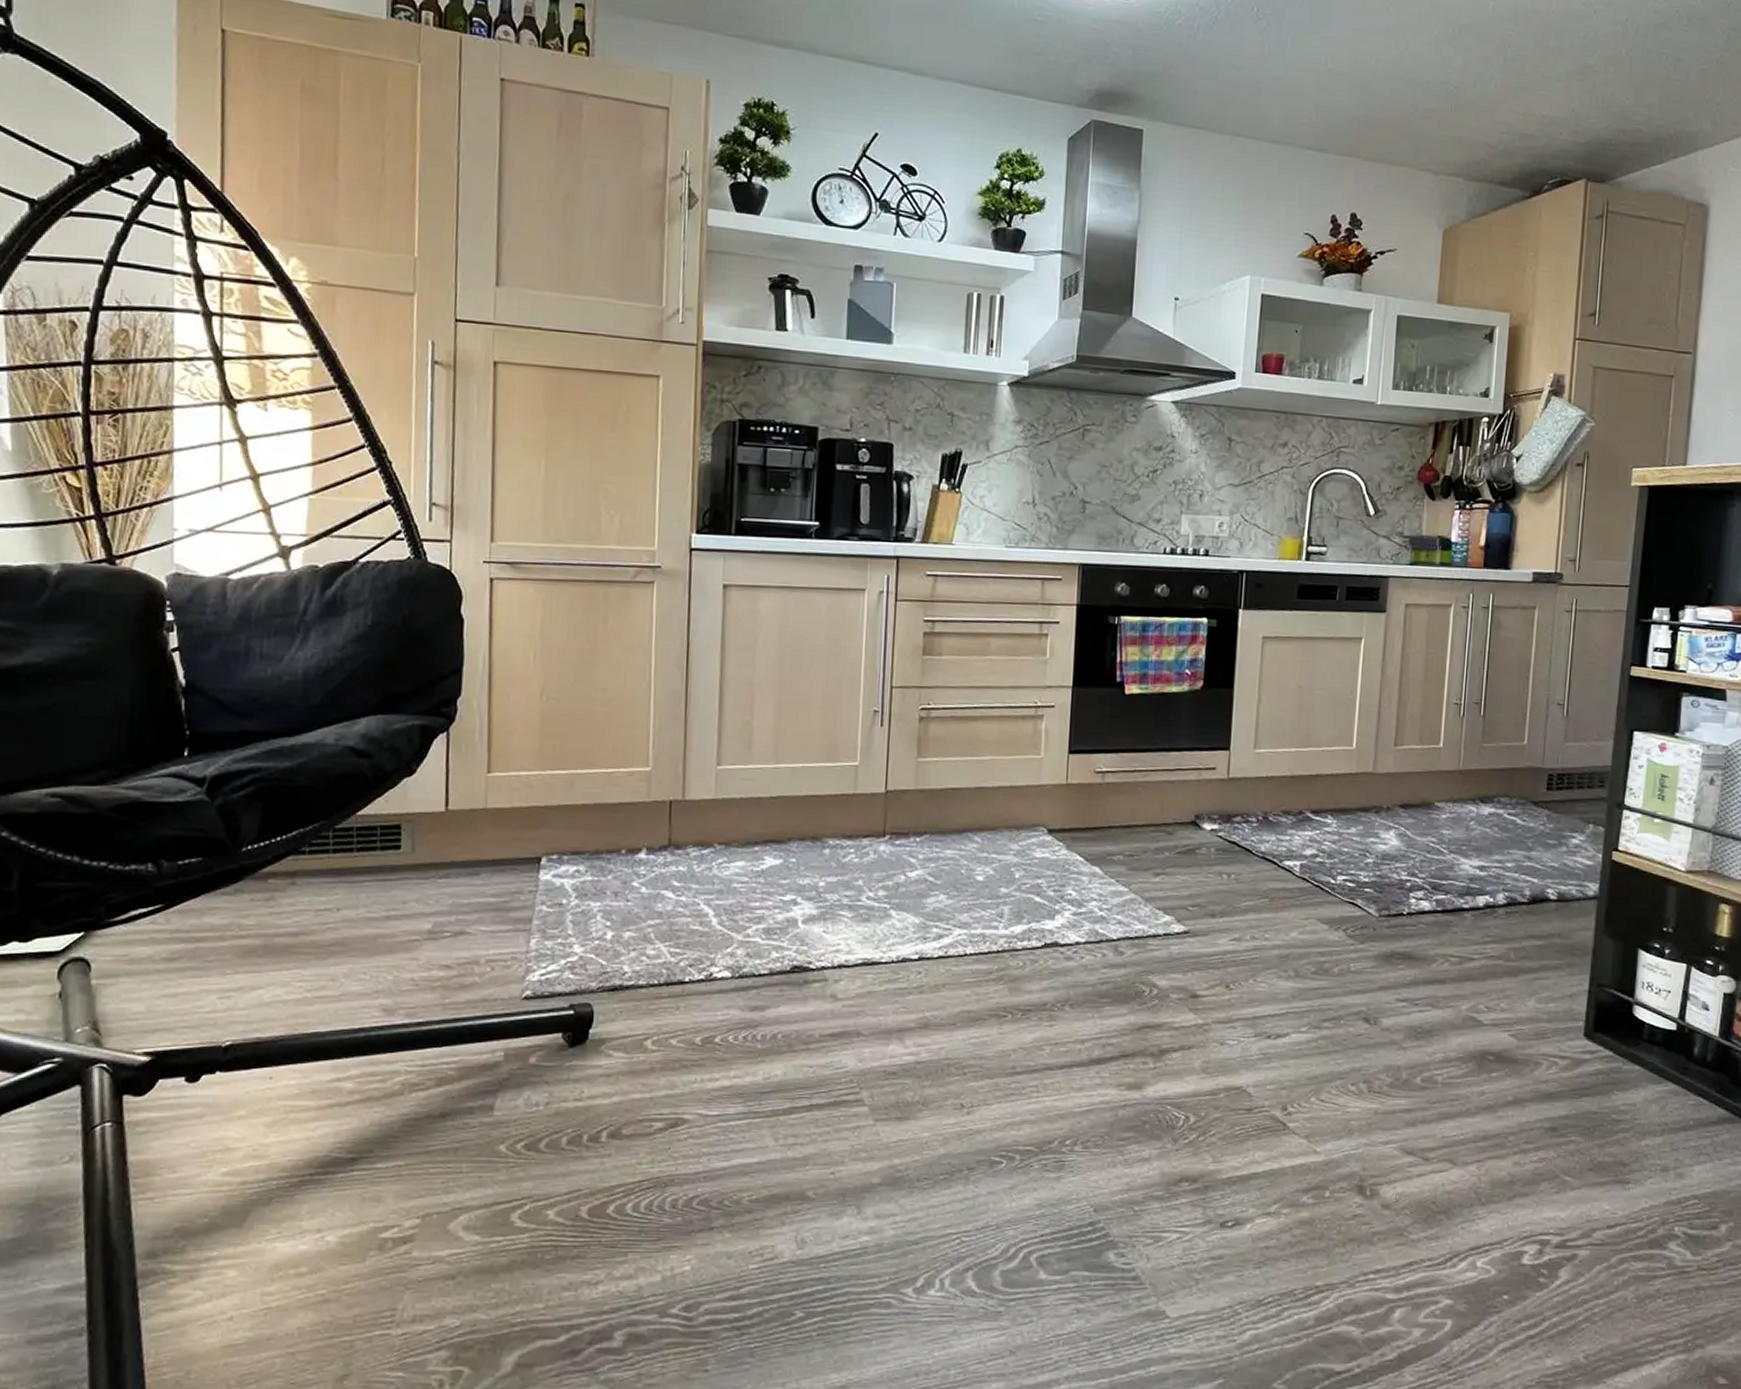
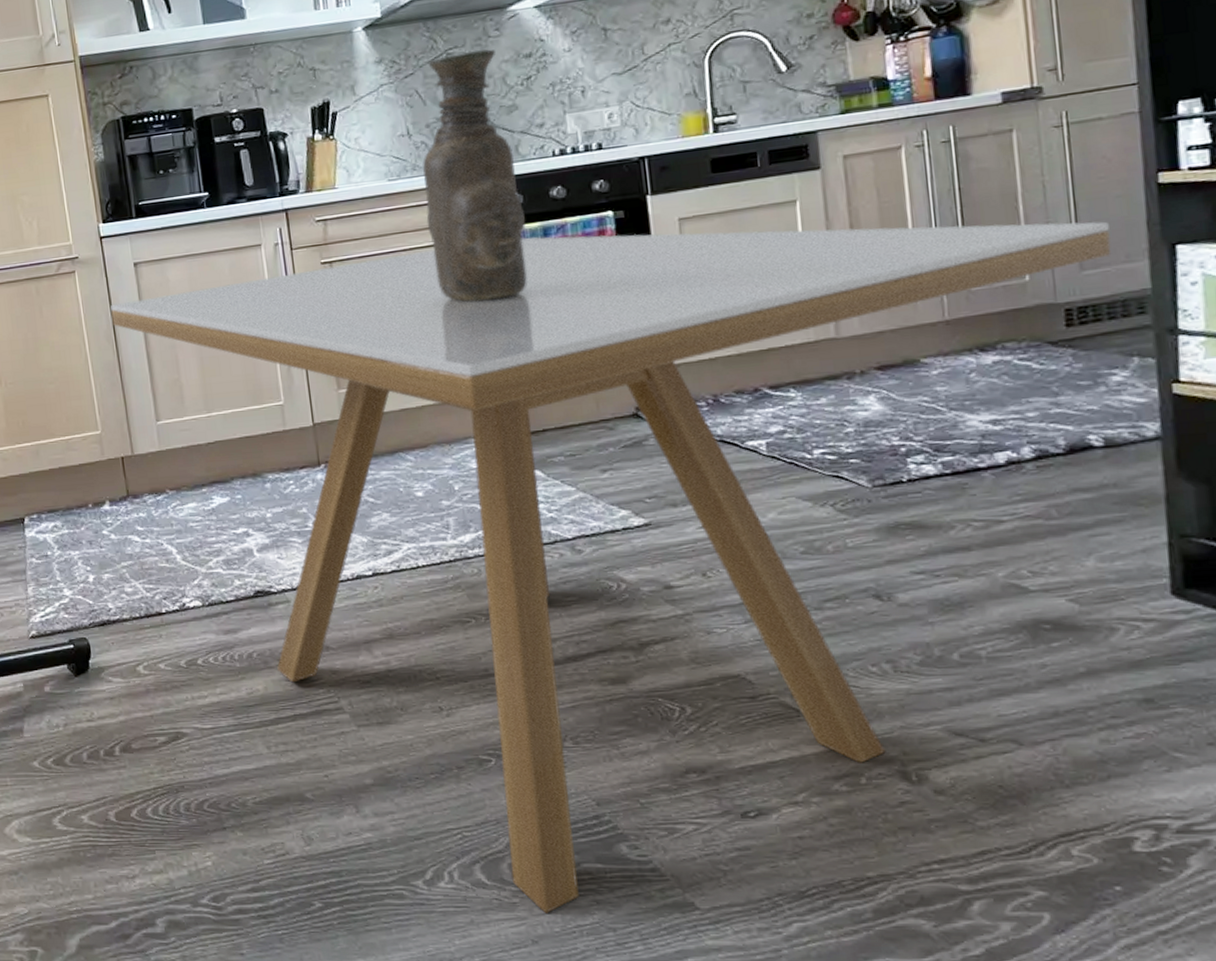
dining table: none [686,625,1591,1323] -> present [110,221,1112,913]
vase: none [1035,431,1129,688] -> present [423,49,527,302]

